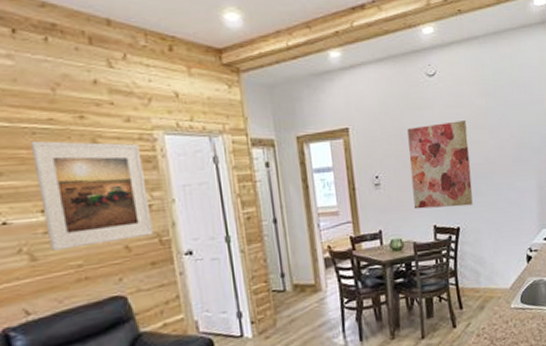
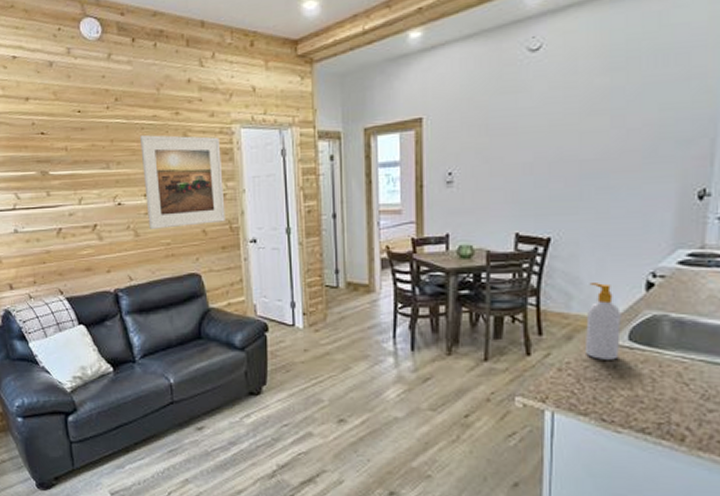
wall art: present [407,120,473,210] -> none [491,105,579,213]
soap bottle: none [490,260,517,322] -> present [586,283,621,360]

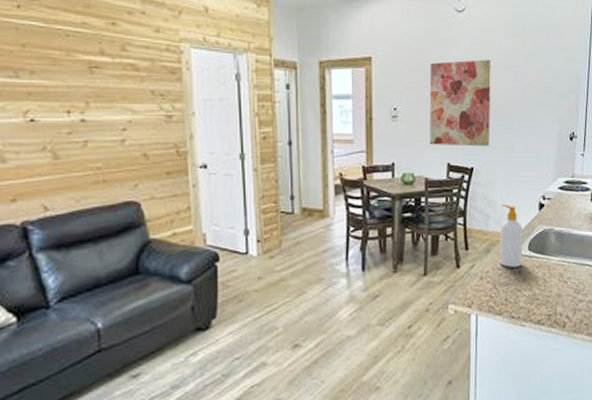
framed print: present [140,135,225,229] -> none [64,44,171,151]
wall art: none [491,105,579,213] -> present [429,59,492,147]

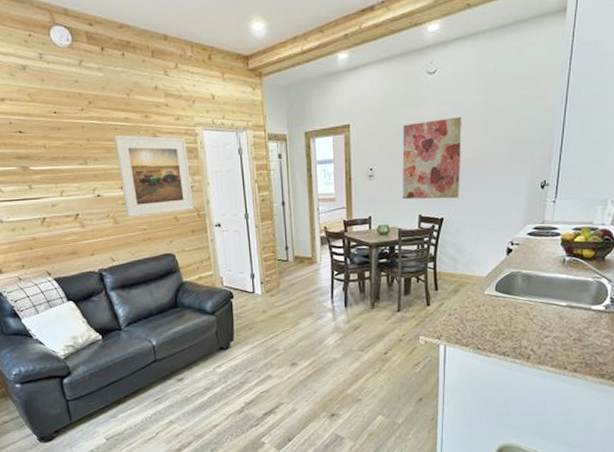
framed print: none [64,44,171,151] -> present [114,135,194,217]
soap bottle: present [499,205,523,267] -> none [467,250,490,306]

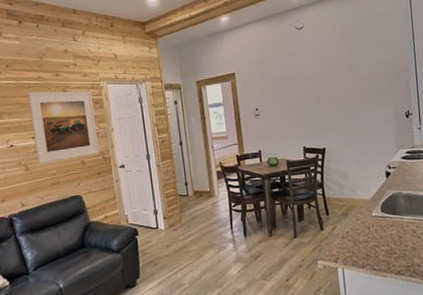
wall art: present [402,117,463,200] -> none [281,62,337,134]

